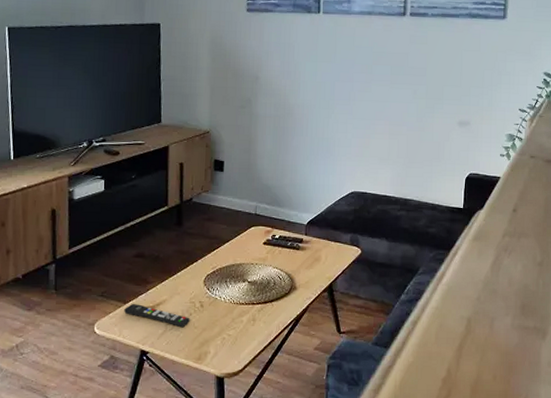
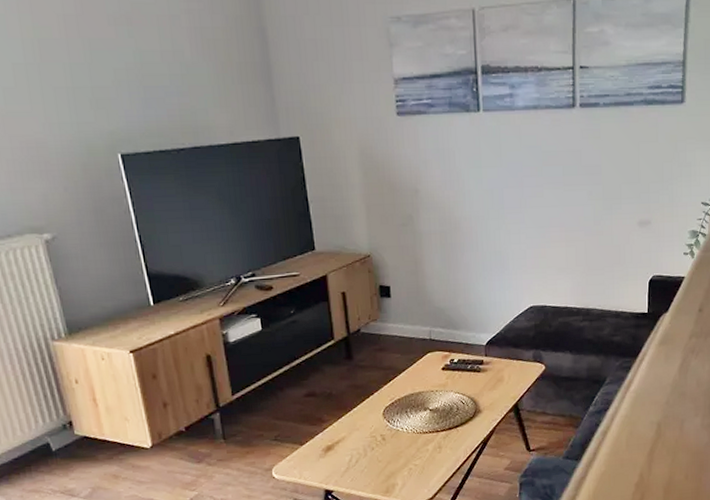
remote control: present [124,304,190,328] -> none [301,444,373,463]

